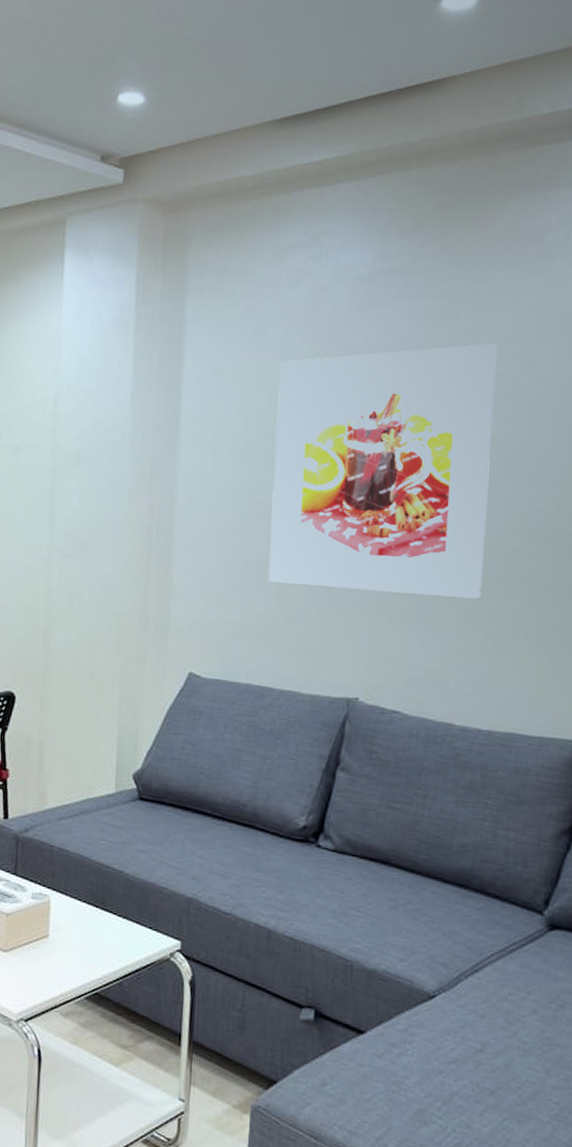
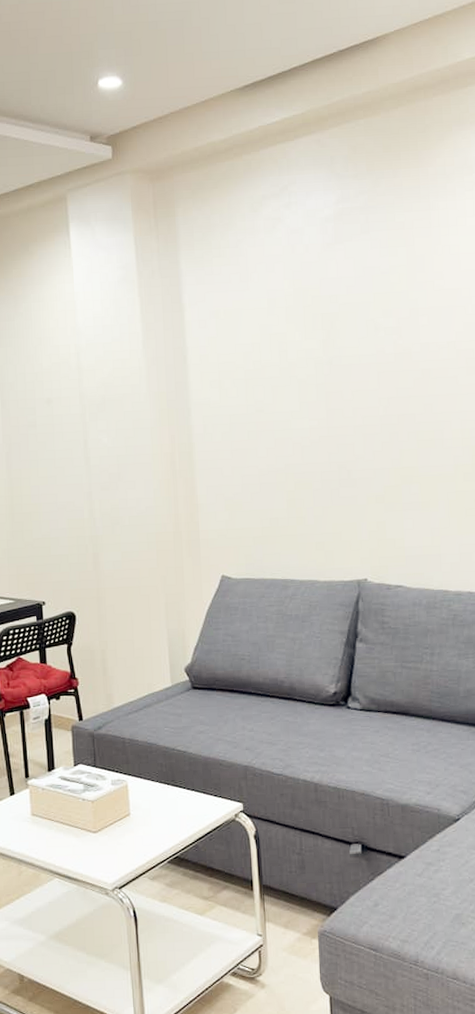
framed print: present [268,344,498,600] -> none [267,263,459,490]

